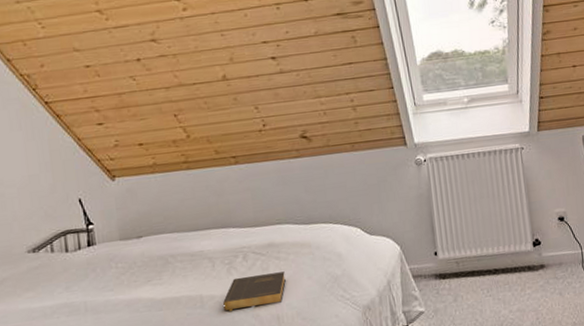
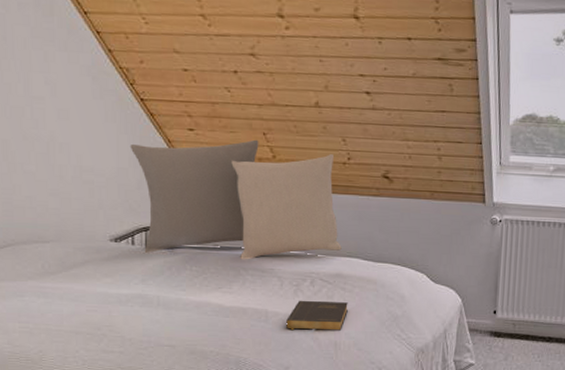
pillow: none [38,122,172,259] -> present [130,139,259,254]
pillow: none [145,123,270,248] -> present [231,153,342,260]

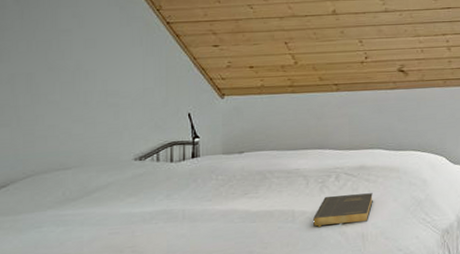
pillow: present [130,139,259,254] -> none [156,49,281,169]
pillow: present [231,153,342,260] -> none [255,54,364,164]

